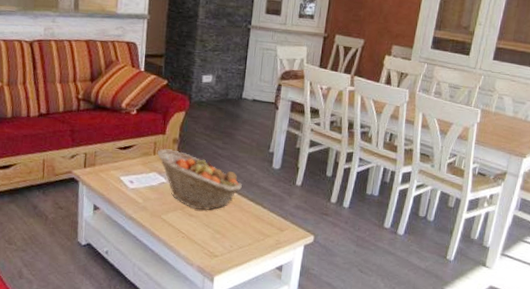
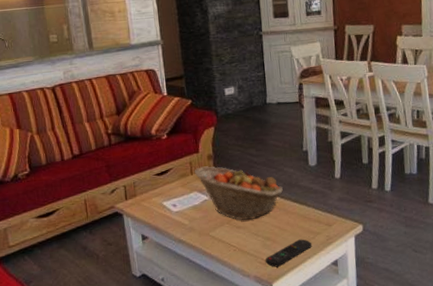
remote control: none [212,238,260,262] -> present [266,239,312,267]

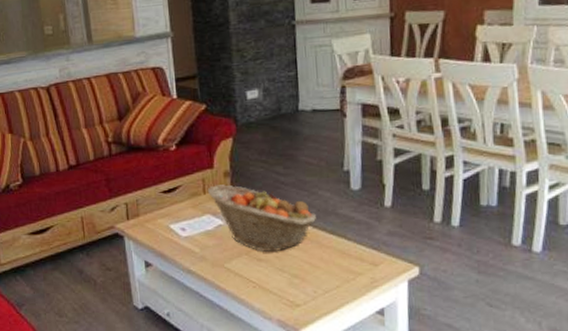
remote control: present [266,239,312,267] -> none [292,279,351,311]

